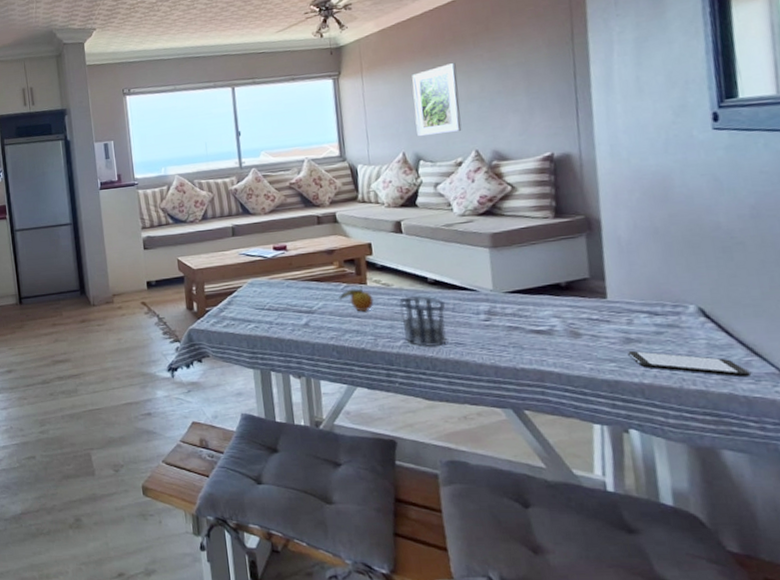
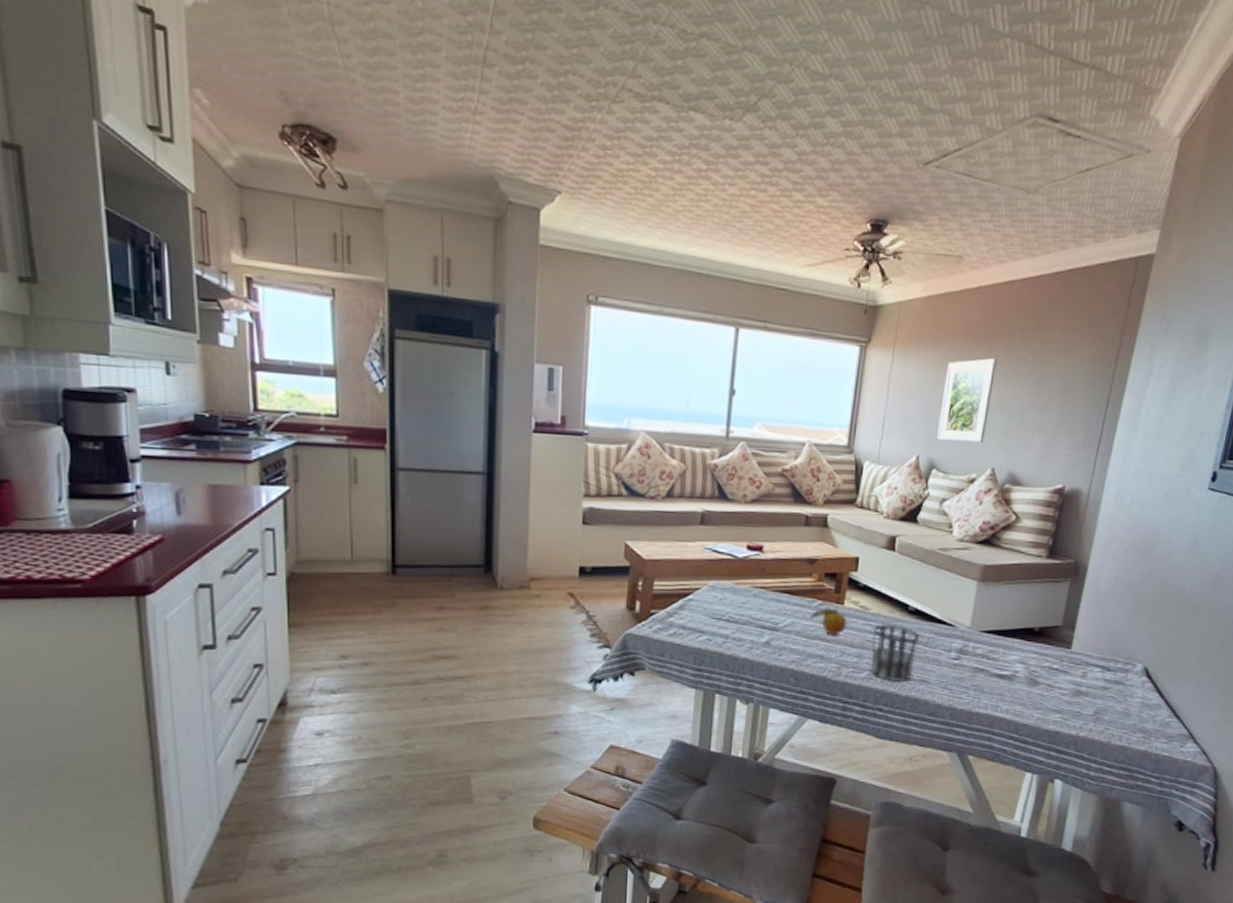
smartphone: present [626,350,750,378] -> none [1073,703,1167,737]

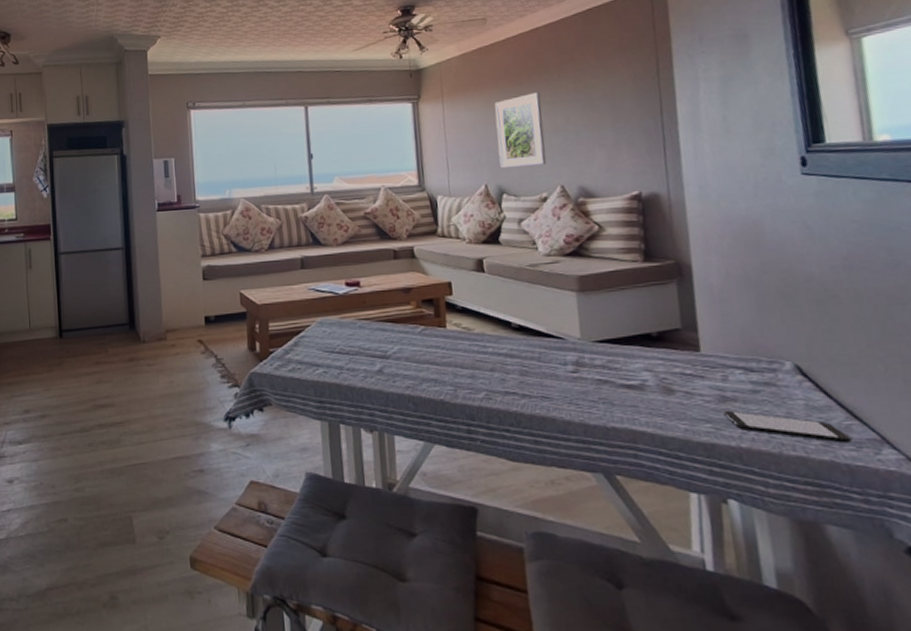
fruit: present [808,604,848,636] -> none [414,328,454,359]
cup: present [871,623,921,681] -> none [481,341,532,400]
smartphone: none [1073,703,1167,737] -> present [722,410,851,444]

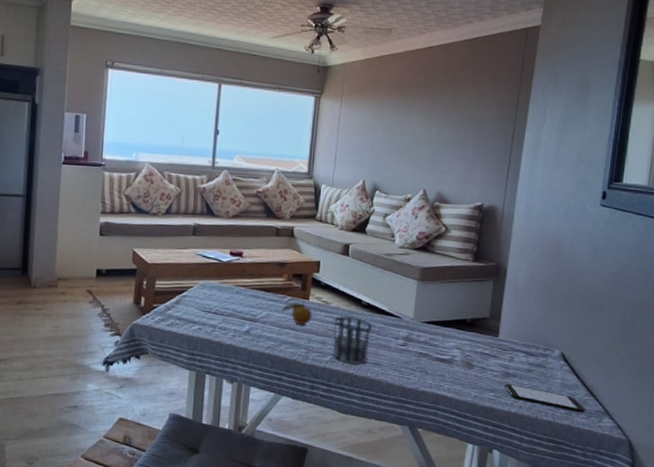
fruit: none [414,328,454,359] -> present [281,299,313,326]
cup: none [481,341,532,400] -> present [333,315,373,364]
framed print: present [494,92,547,169] -> none [379,105,422,170]

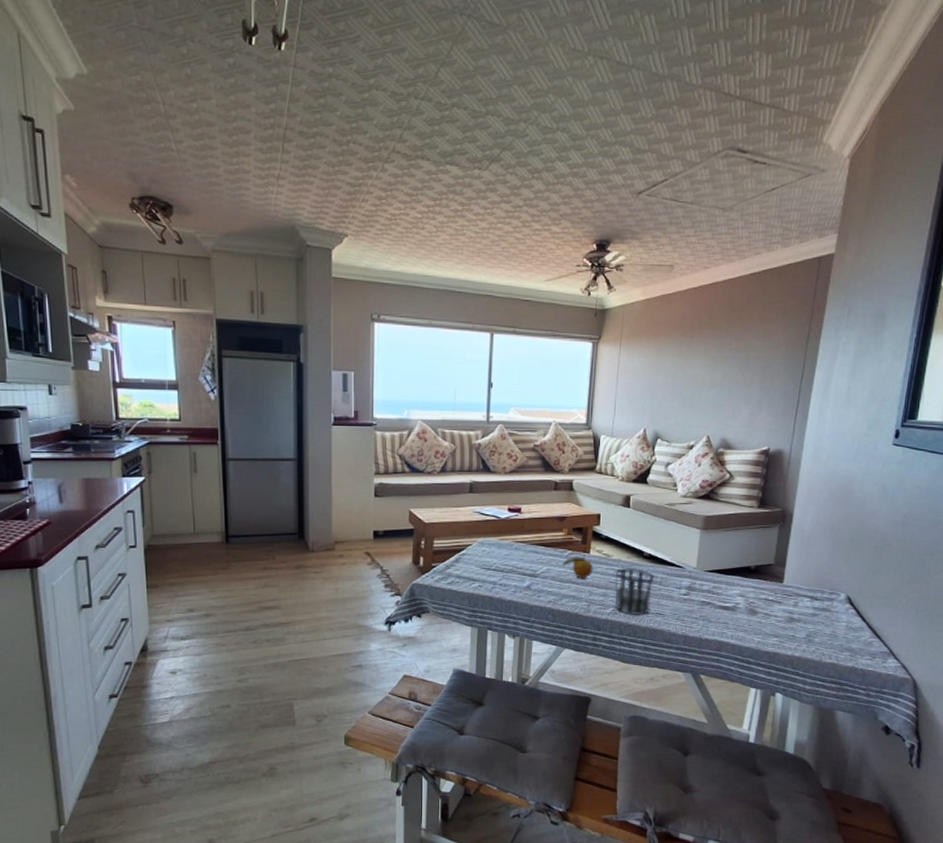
smartphone: present [503,383,585,413] -> none [787,628,870,655]

